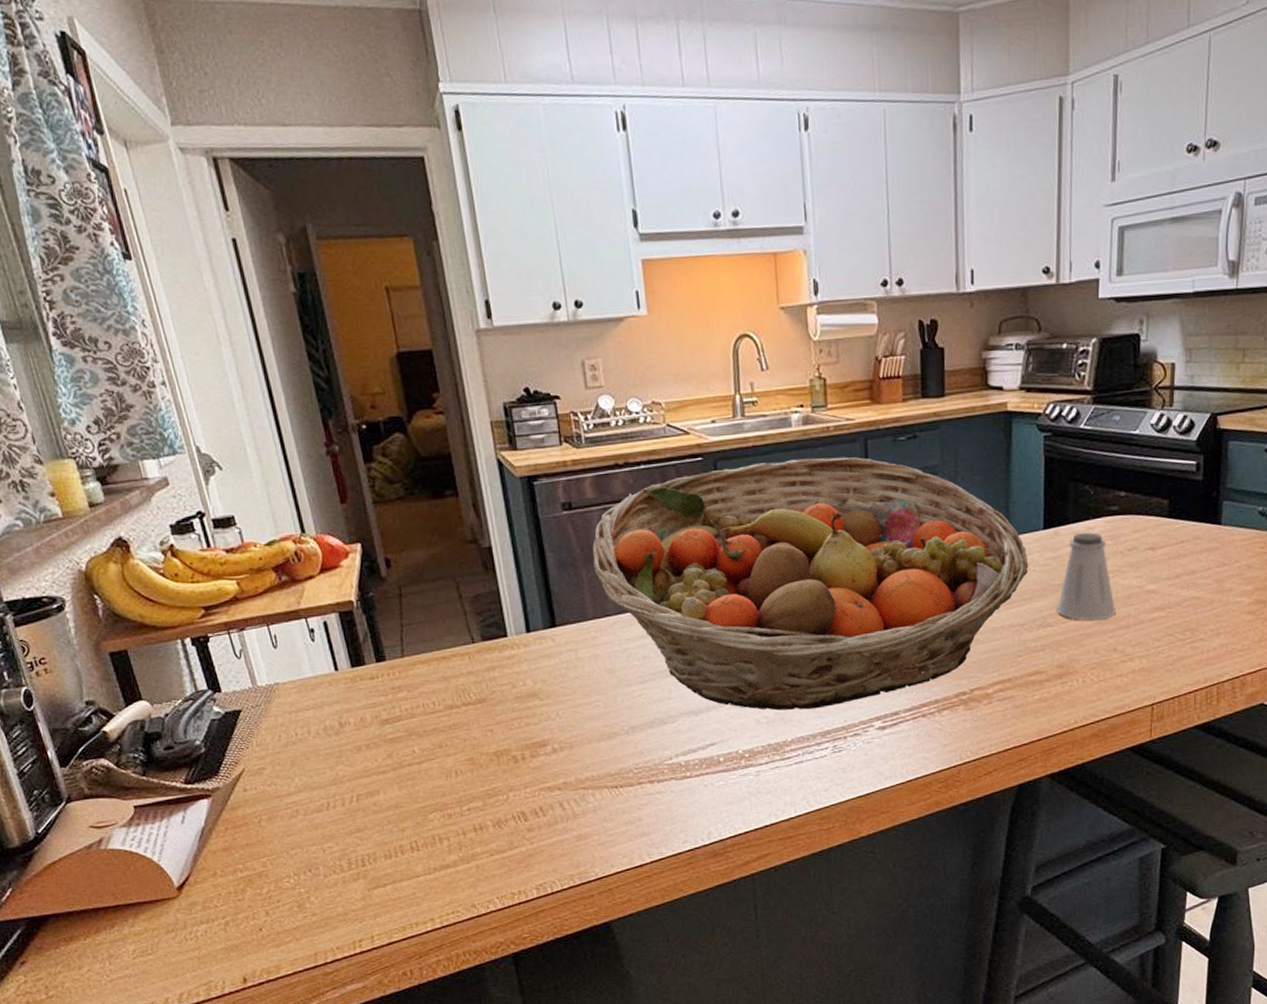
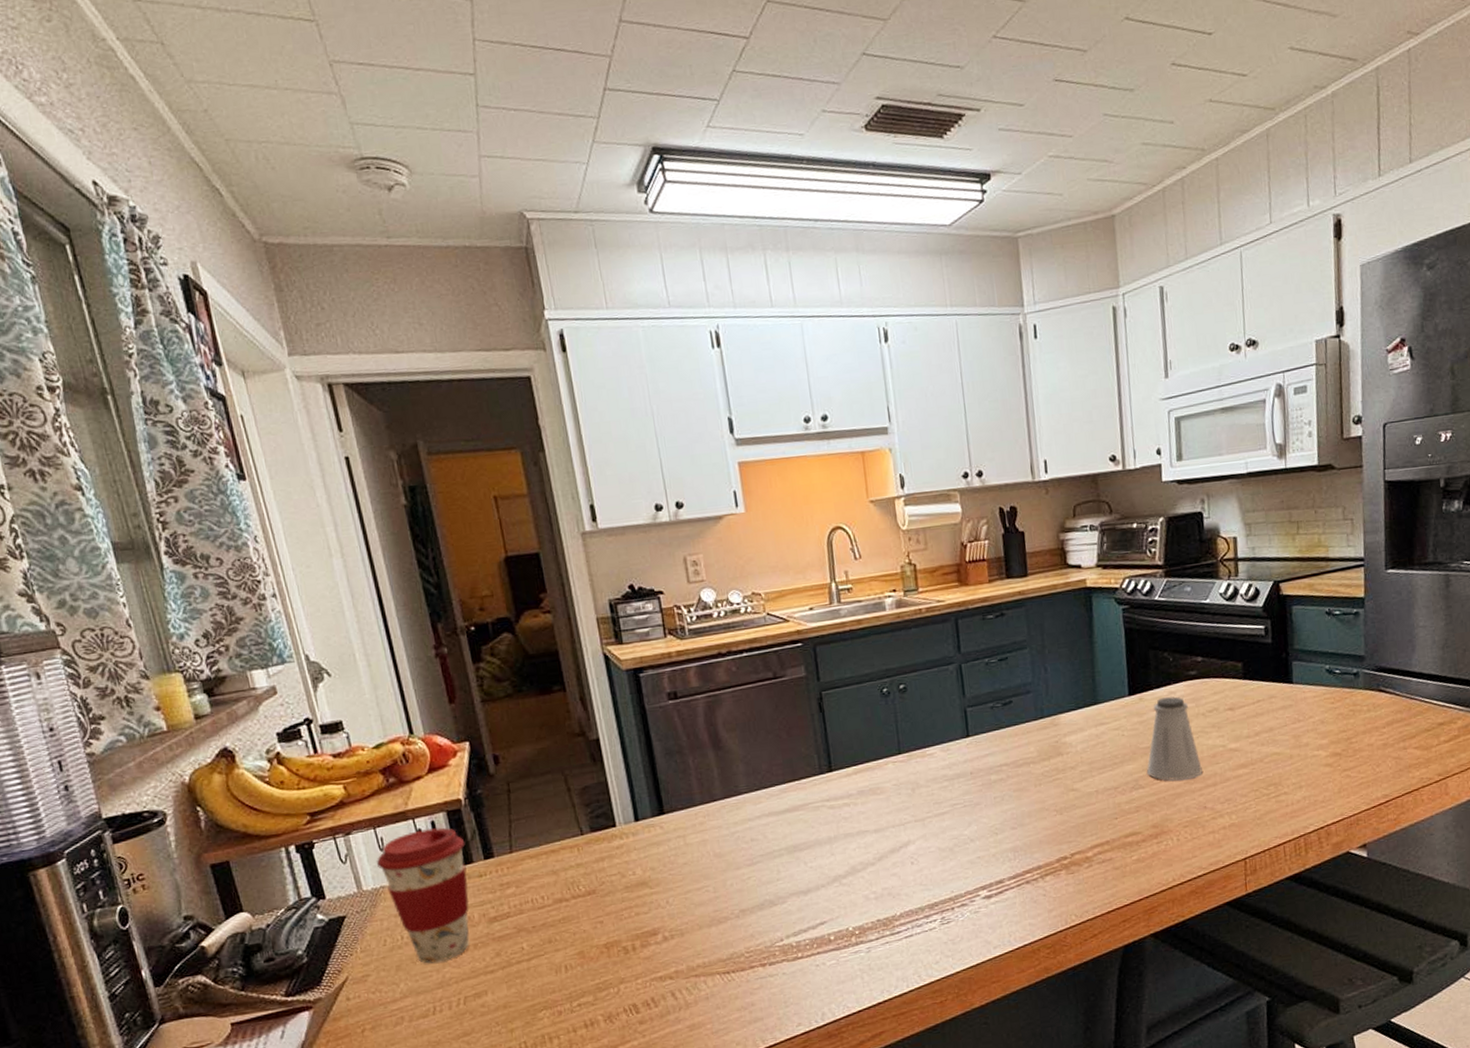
coffee cup: none [269,628,362,761] -> present [376,827,470,964]
fruit basket: present [592,457,1029,711] -> none [698,636,1118,886]

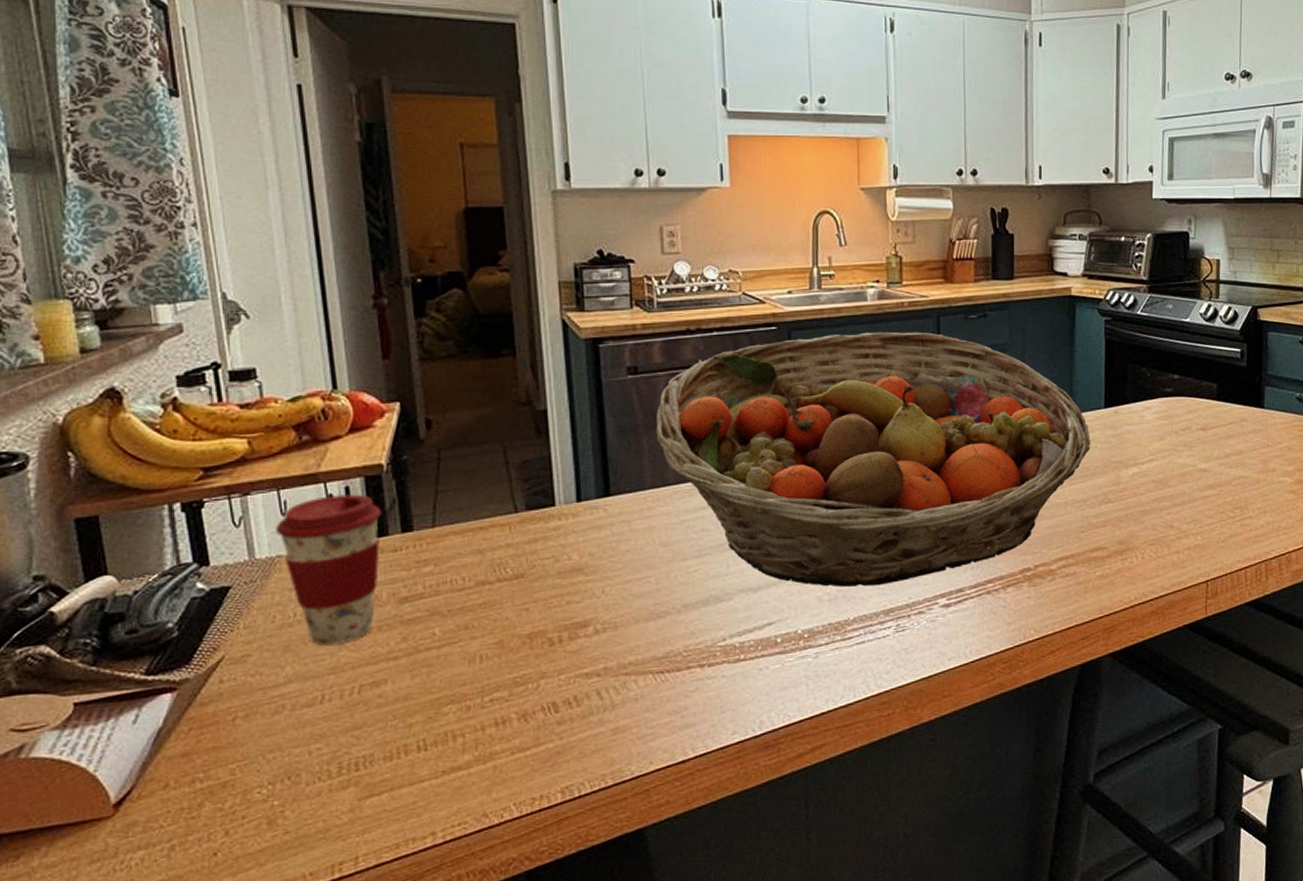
fruit basket: none [698,636,1118,886] -> present [655,331,1091,587]
saltshaker: present [1146,696,1203,781] -> none [1116,412,1171,497]

